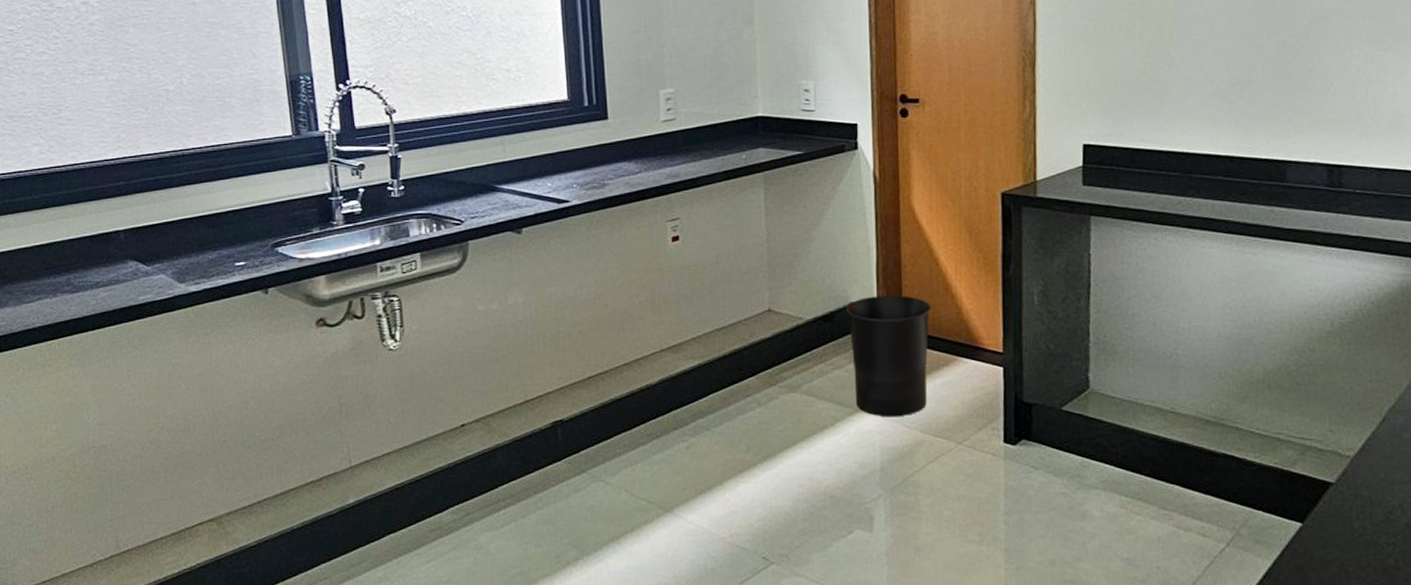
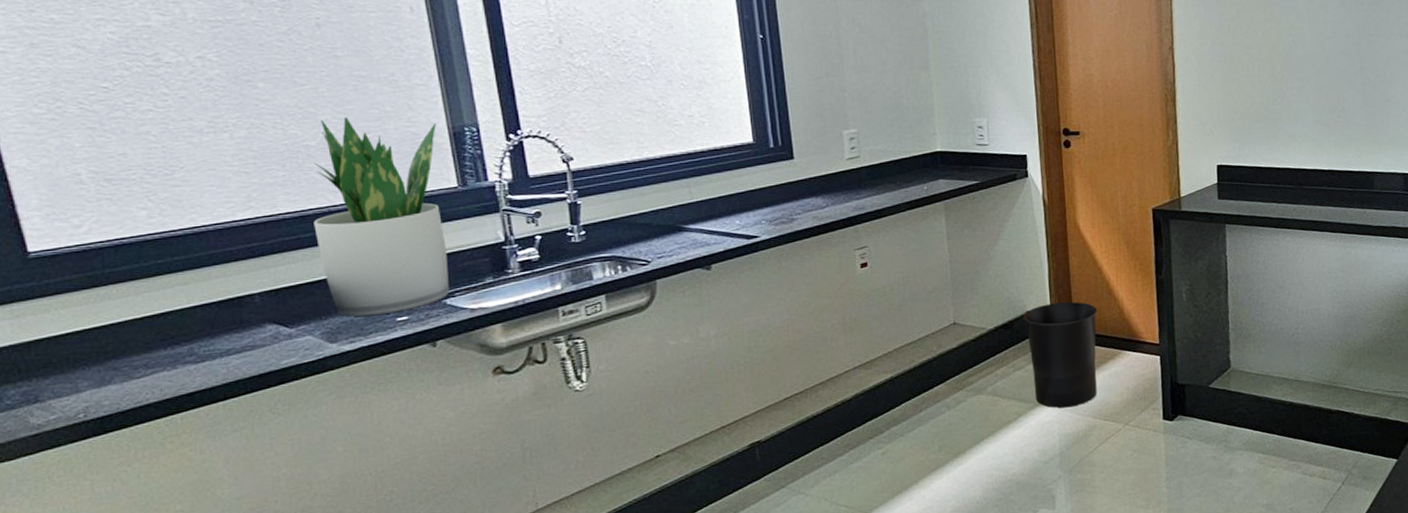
planter: none [170,63,281,260] -> present [313,117,449,317]

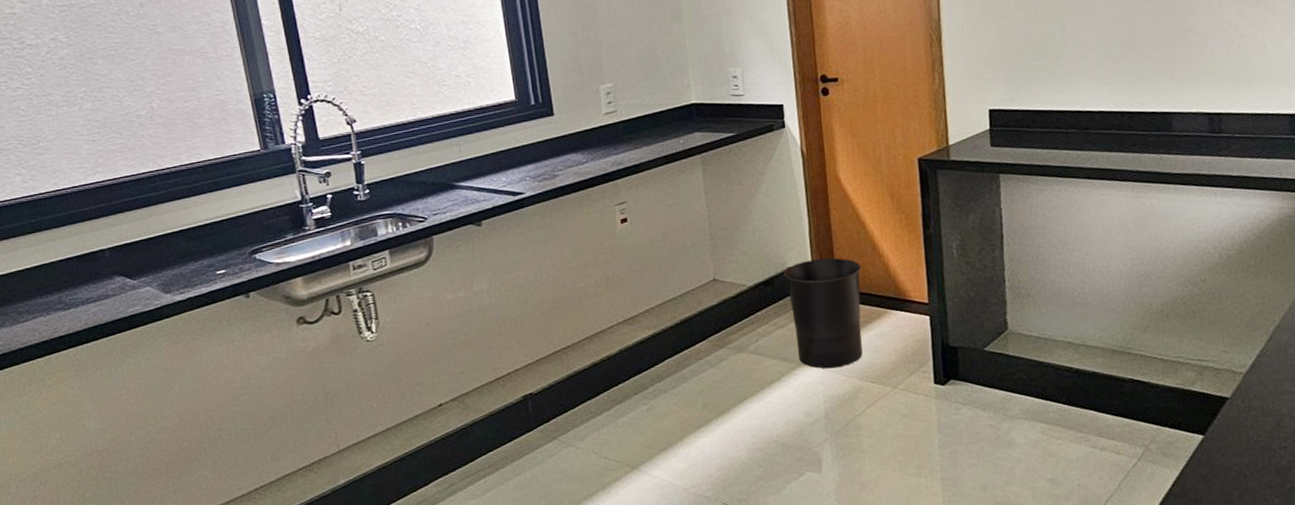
planter: present [313,117,449,317] -> none [145,88,258,270]

